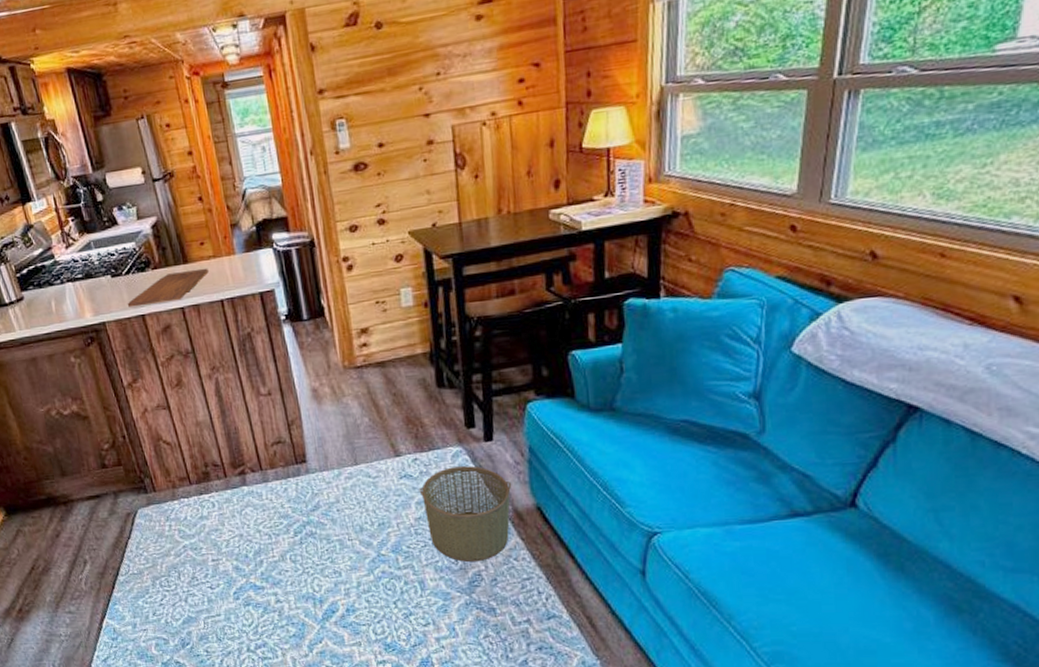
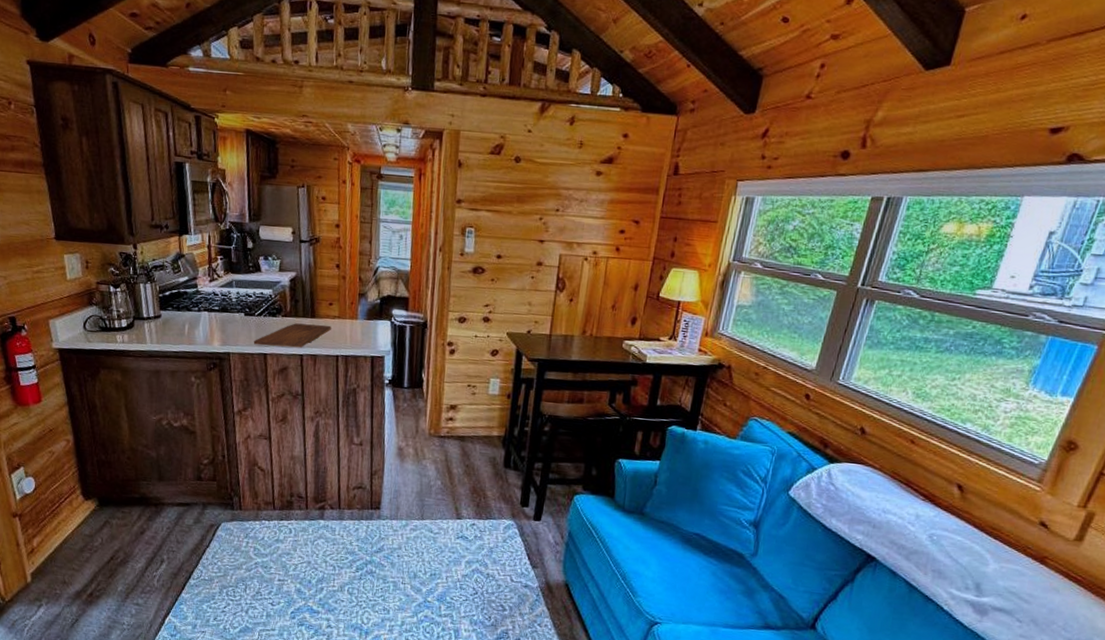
basket: present [419,466,512,562] -> none [470,536,549,622]

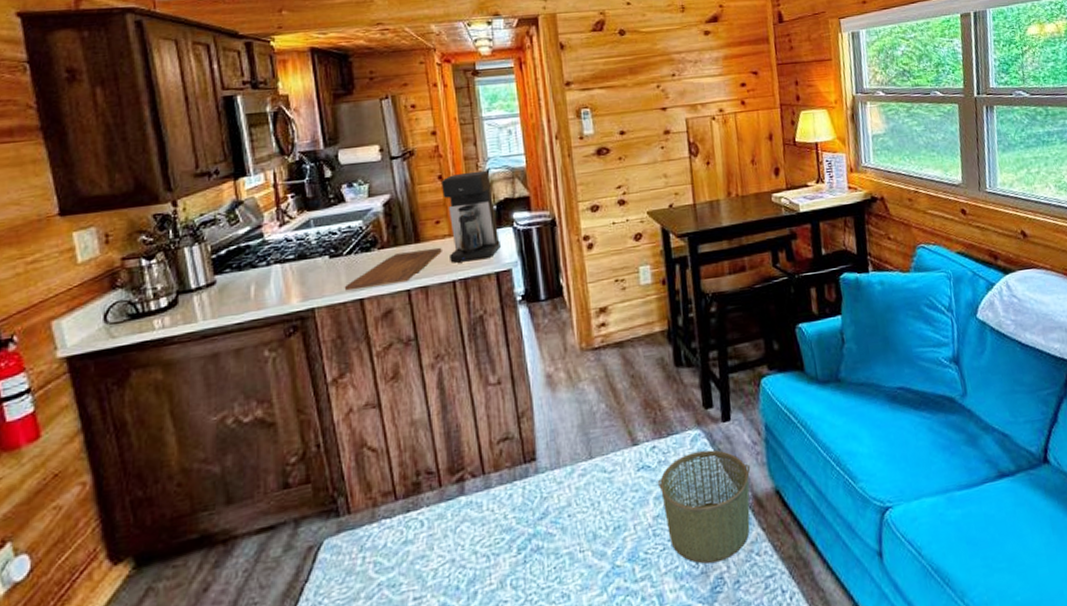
coffee maker: none [336,266,379,344] -> present [440,170,500,263]
basket: none [470,536,549,622] -> present [657,449,751,564]

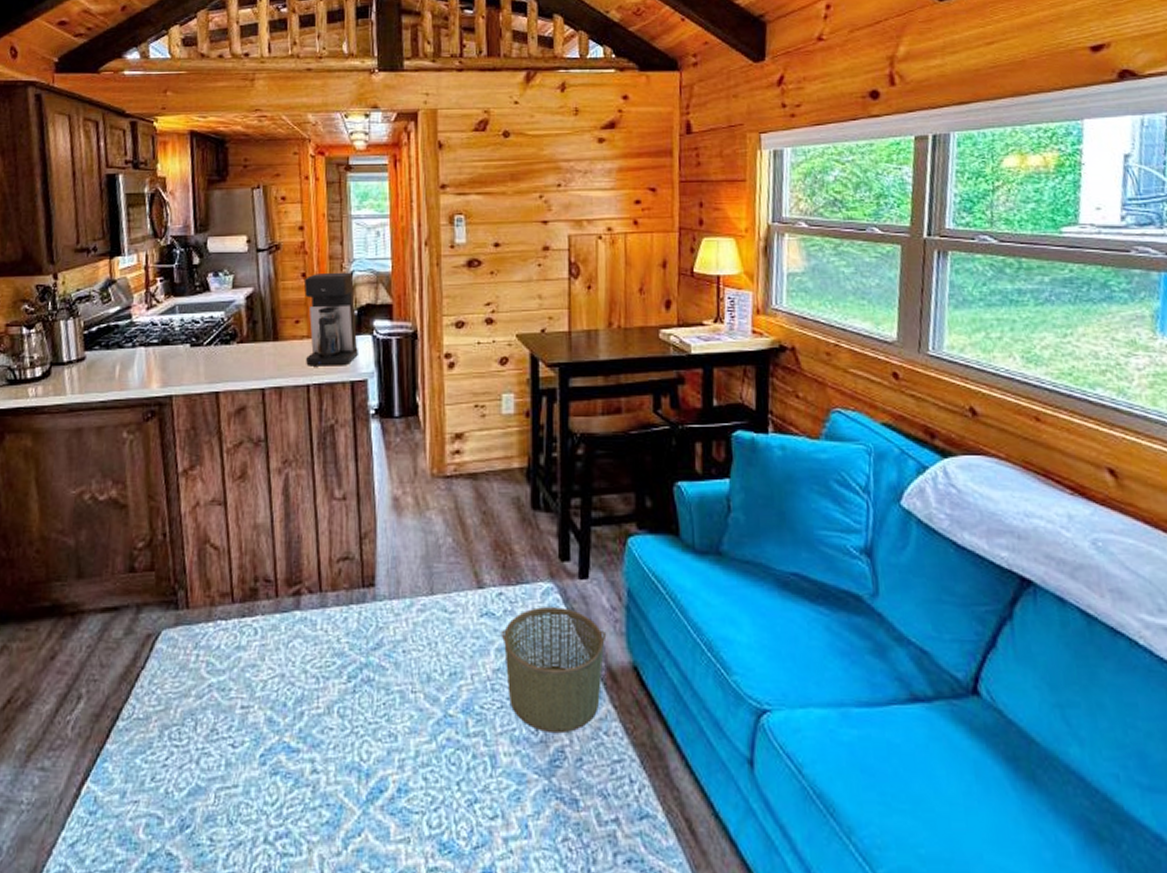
cutting board: present [344,248,442,291] -> none [201,349,299,382]

